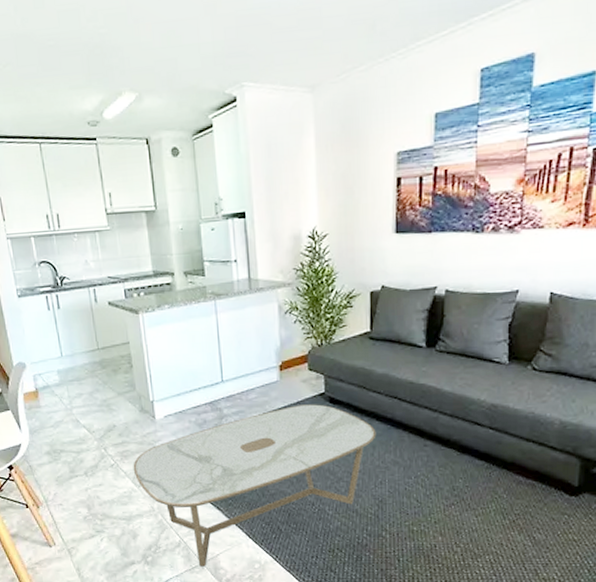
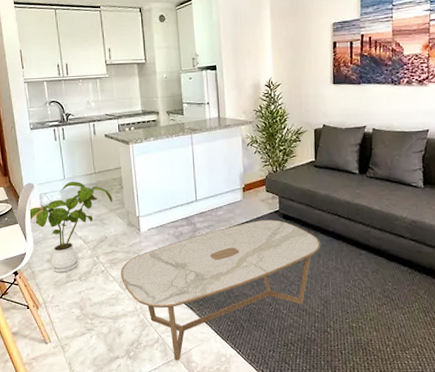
house plant: none [22,359,121,467] -> present [29,181,113,273]

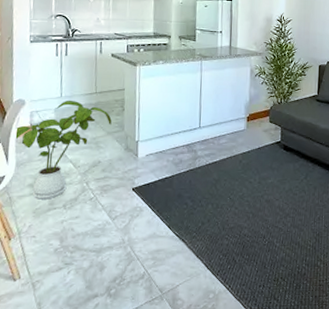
coffee table: present [120,219,321,360] -> none [110,150,318,298]

